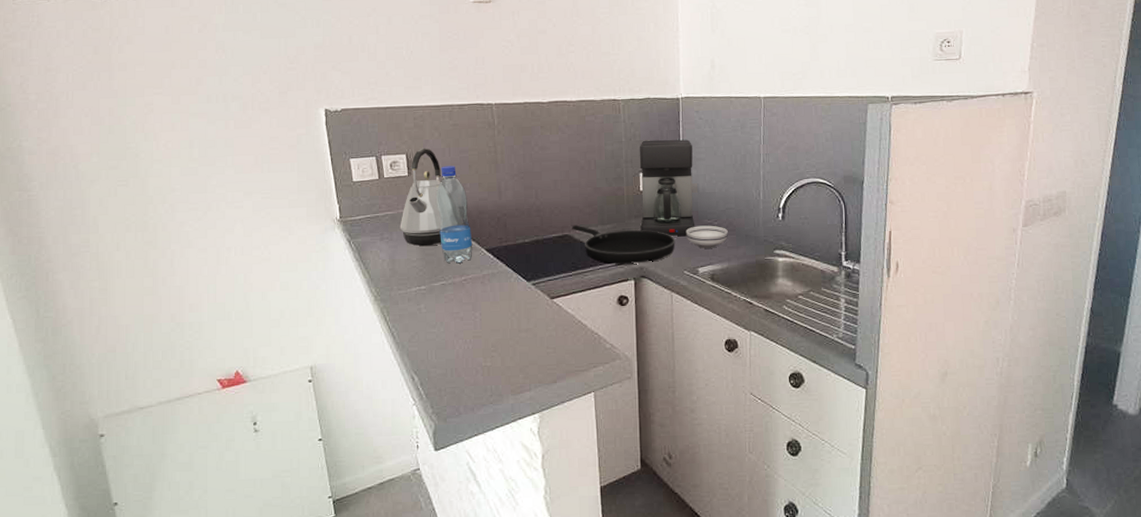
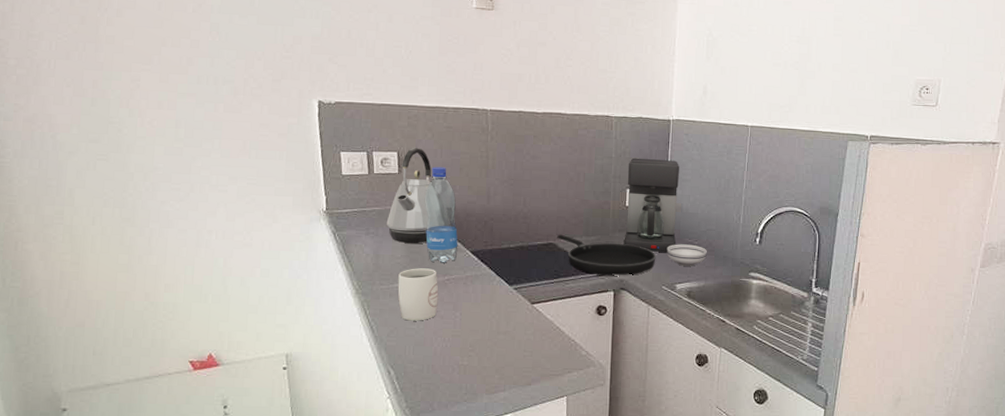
mug: none [415,270,457,325] -> present [397,268,439,321]

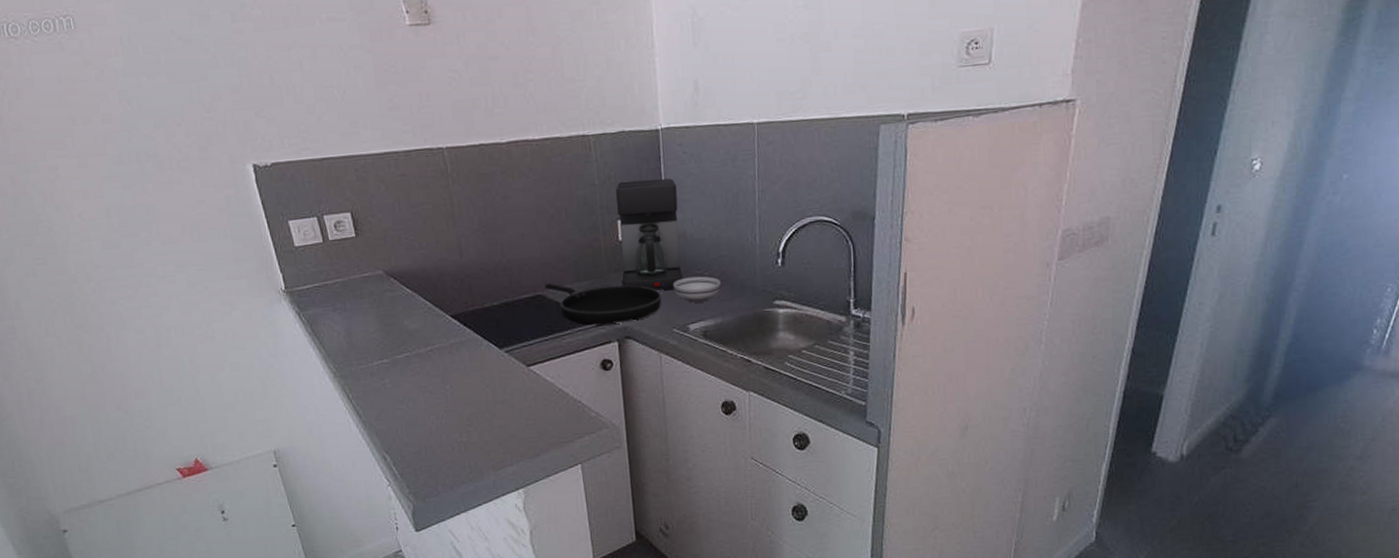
kettle: present [386,147,431,244] -> none [352,203,401,316]
mug: present [397,268,439,321] -> none [376,340,426,401]
bottle: present [424,167,458,263] -> none [388,223,437,333]

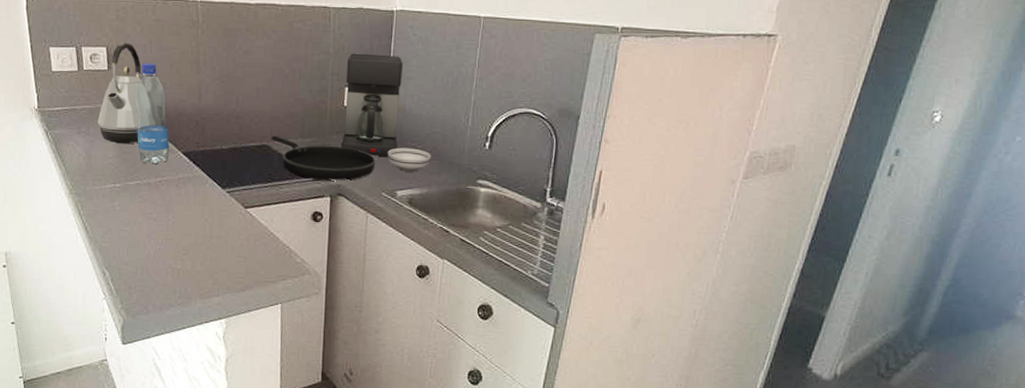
kettle: none [352,203,401,316] -> present [97,42,141,144]
bottle: none [388,223,437,333] -> present [134,63,170,164]

